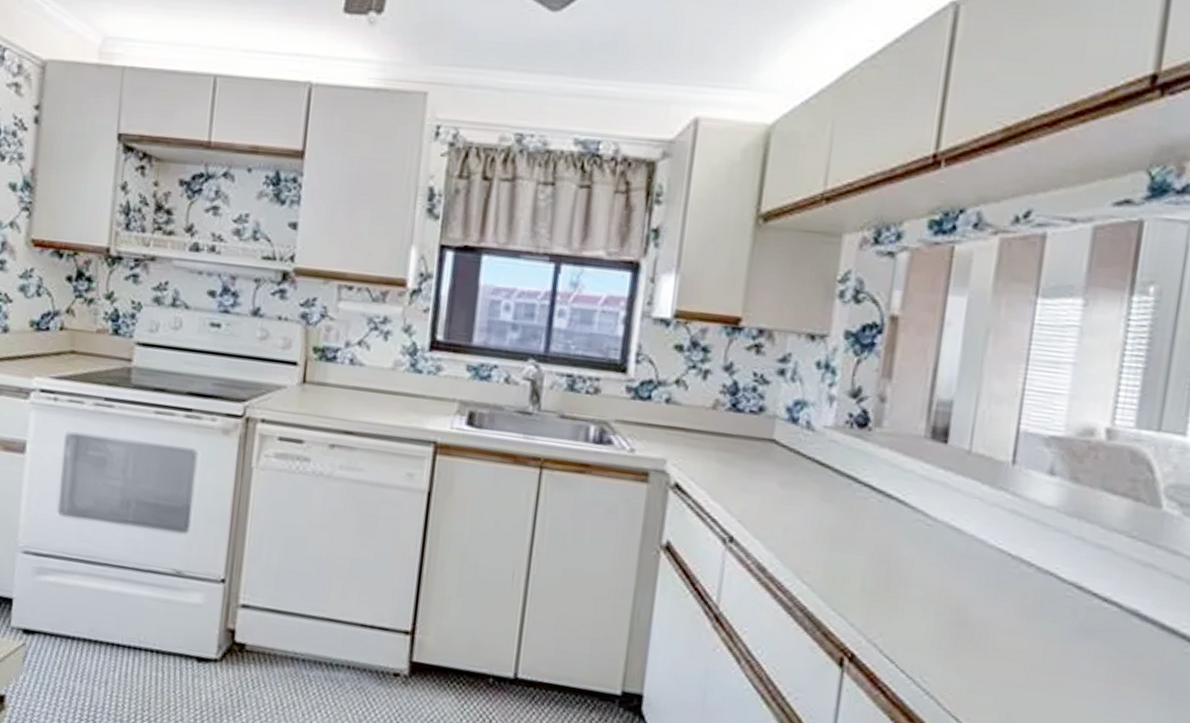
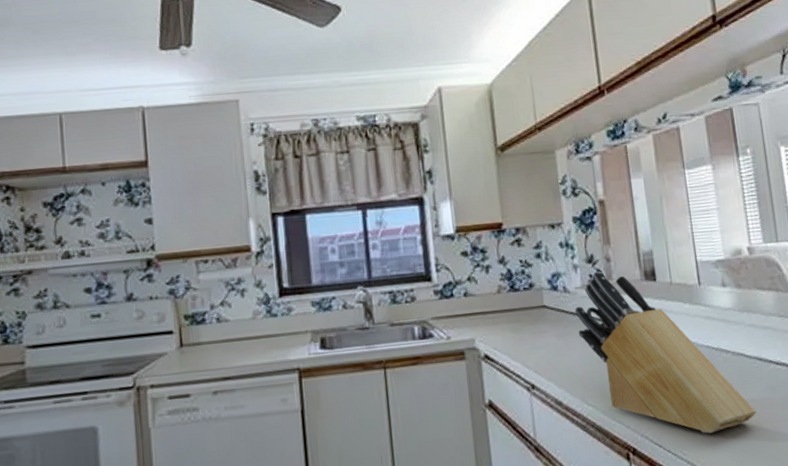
knife block: none [812,411,1052,667] -> present [574,271,757,434]

